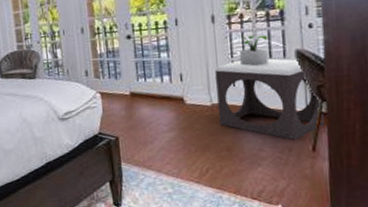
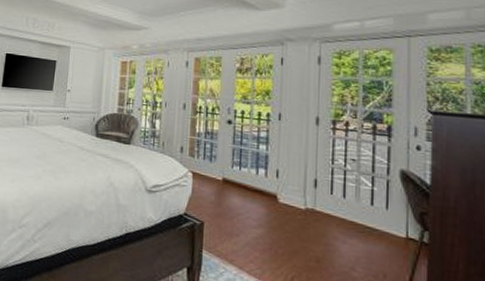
footstool: present [215,58,324,140] -> none [312,168,424,266]
potted plant: present [225,33,274,66] -> none [327,140,379,179]

